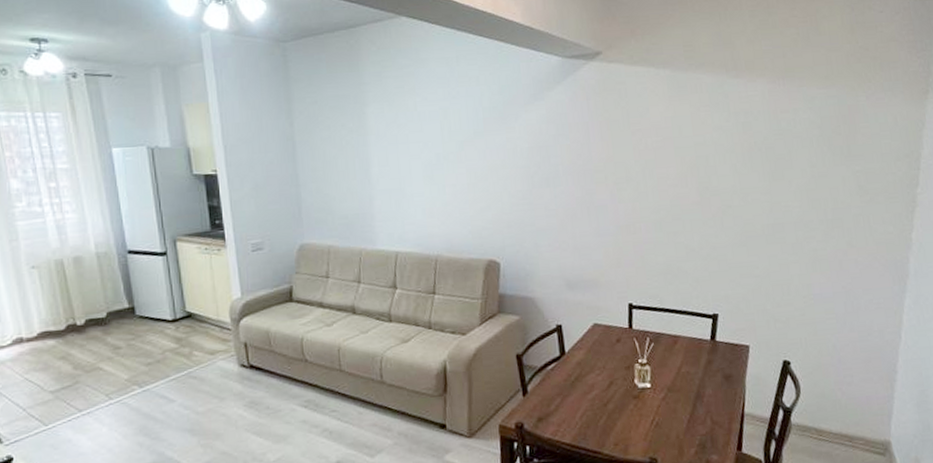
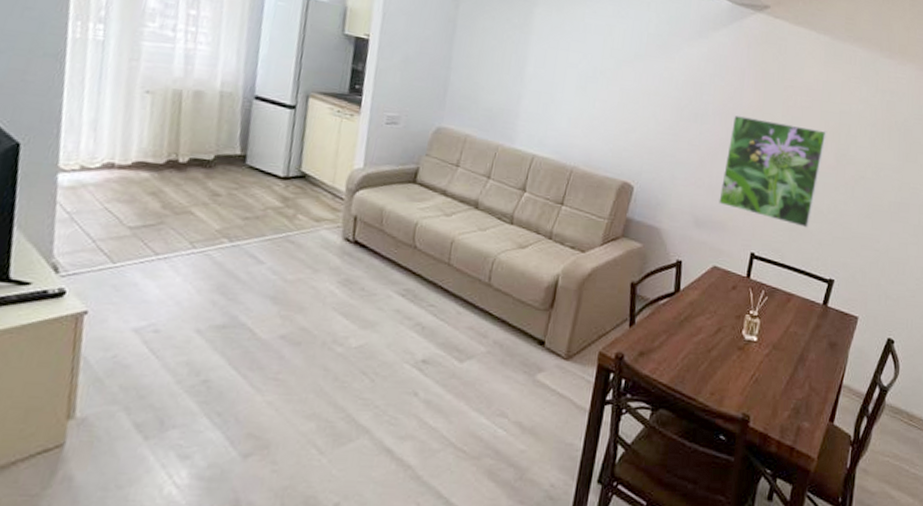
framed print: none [585,167,685,269] -> present [719,114,828,228]

